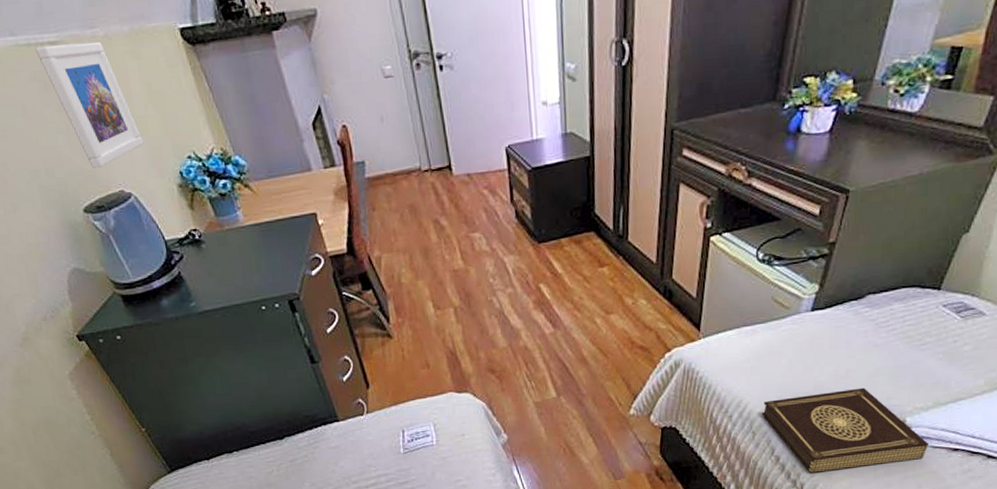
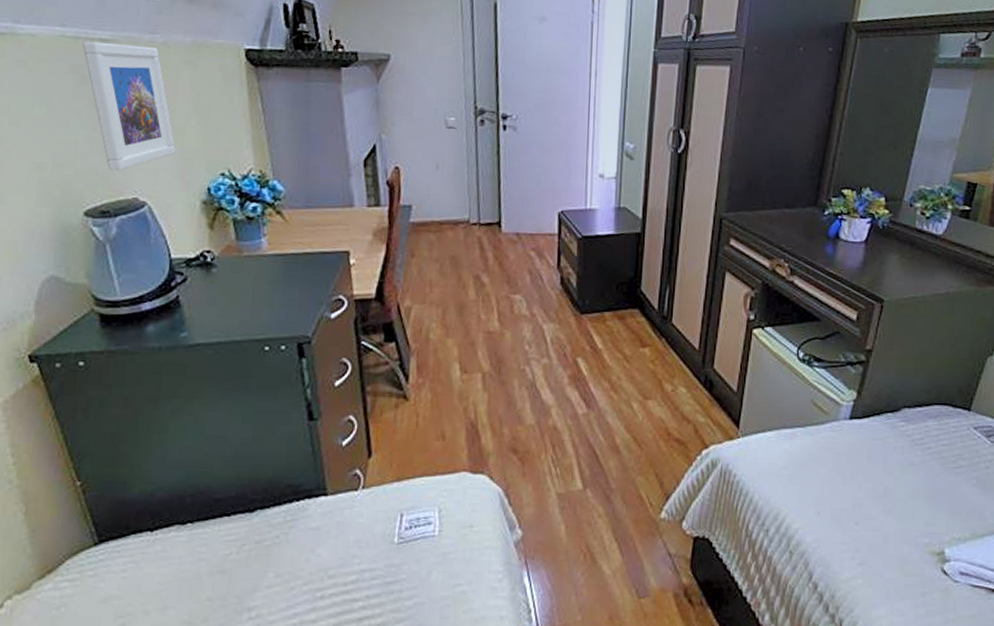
book: present [762,387,928,473] -> none [800,510,968,607]

